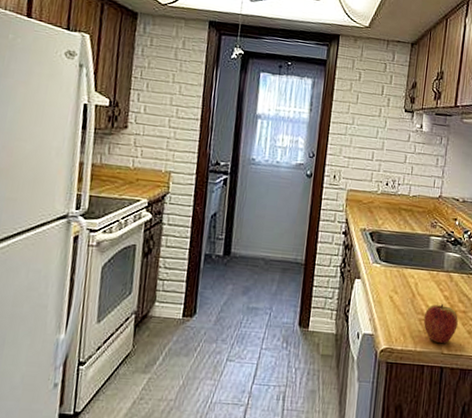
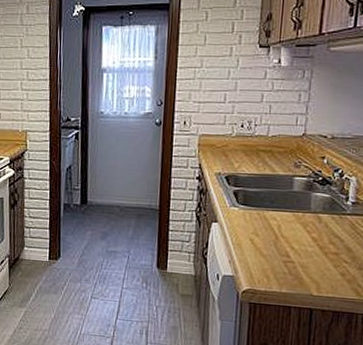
apple: present [423,304,458,344] -> none [288,246,329,286]

